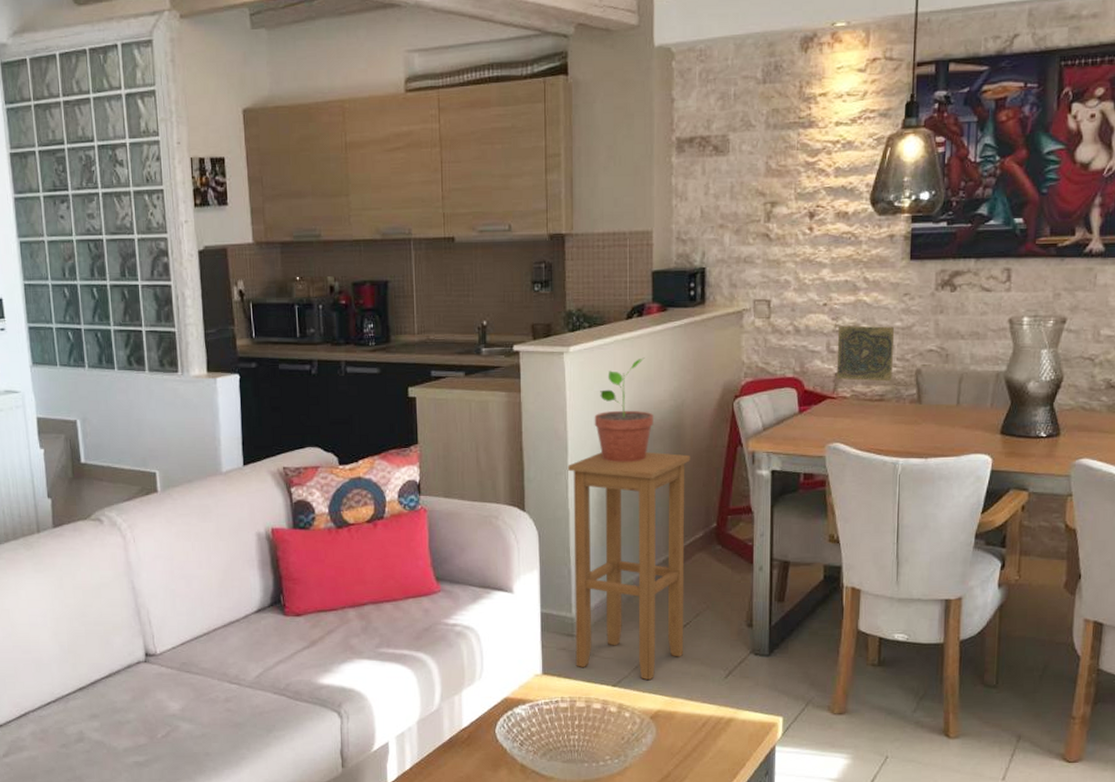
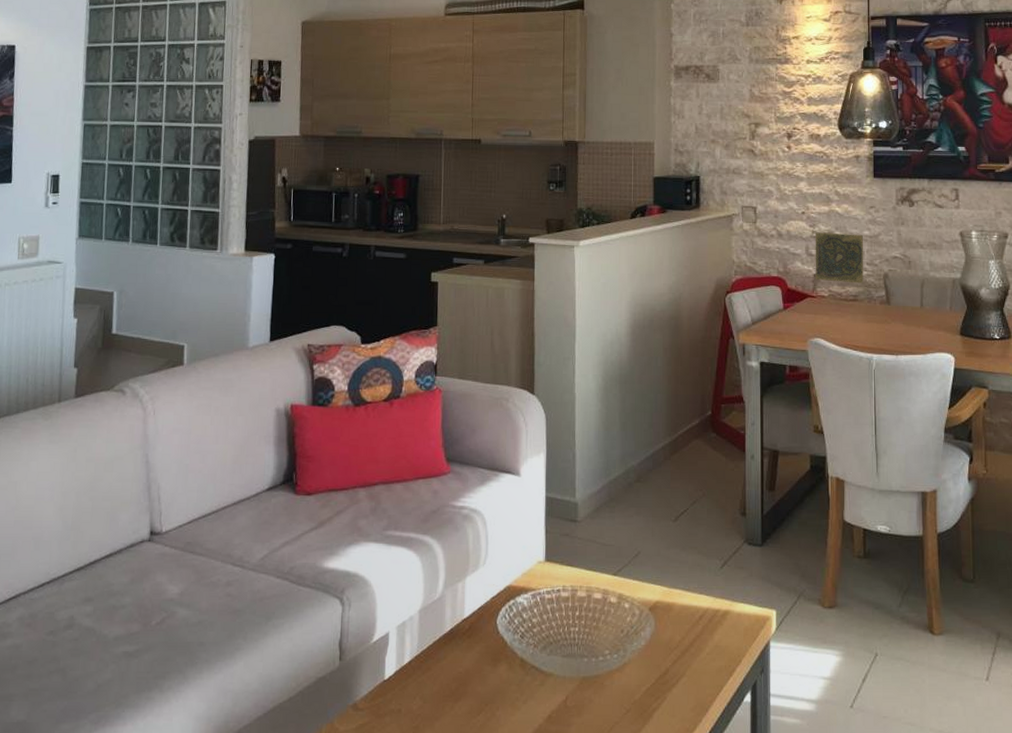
stool: present [567,451,690,681] -> none [574,340,687,570]
potted plant: present [594,357,653,463] -> none [600,253,654,351]

